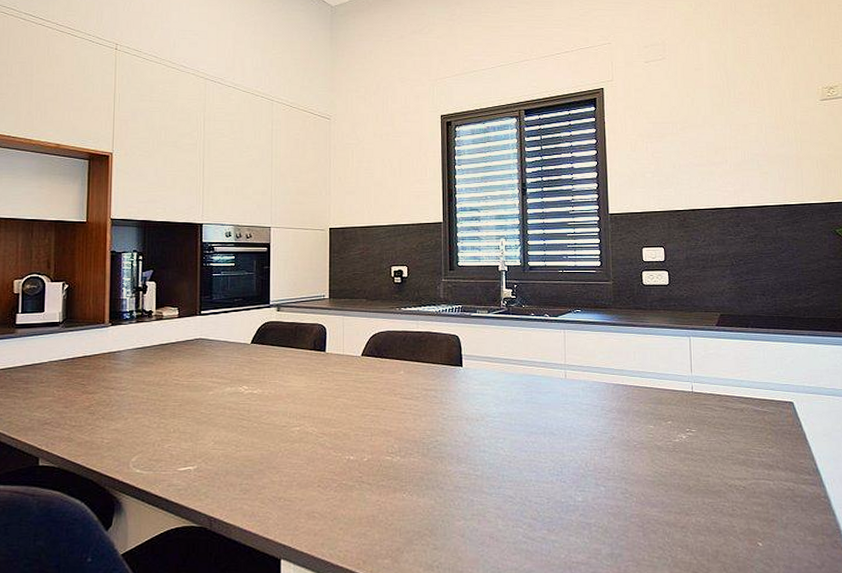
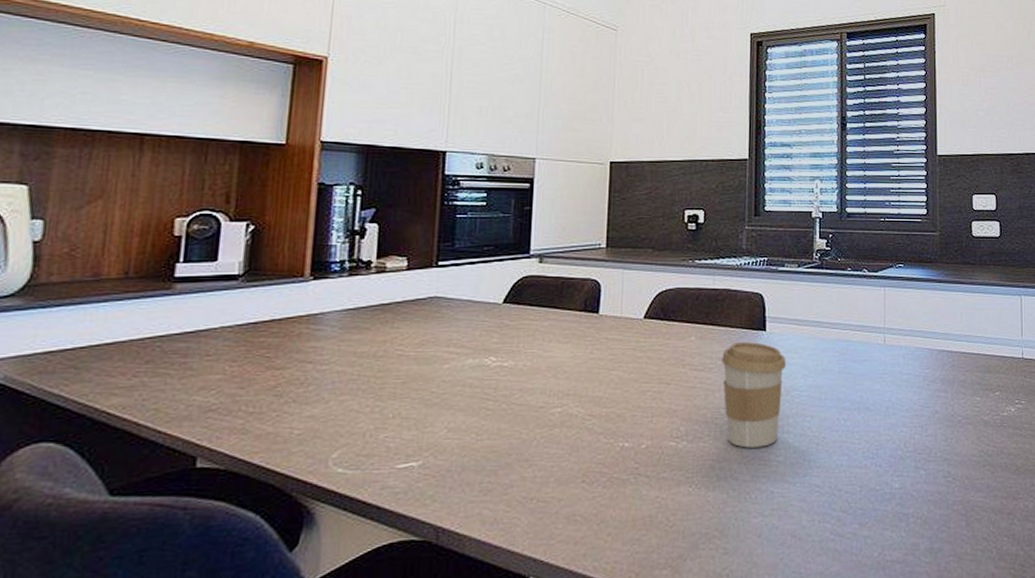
coffee cup: none [426,376,480,463] -> present [722,342,786,448]

